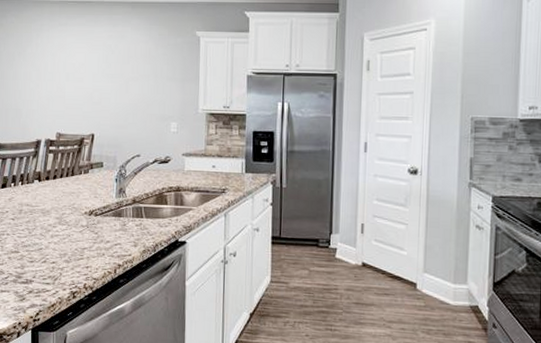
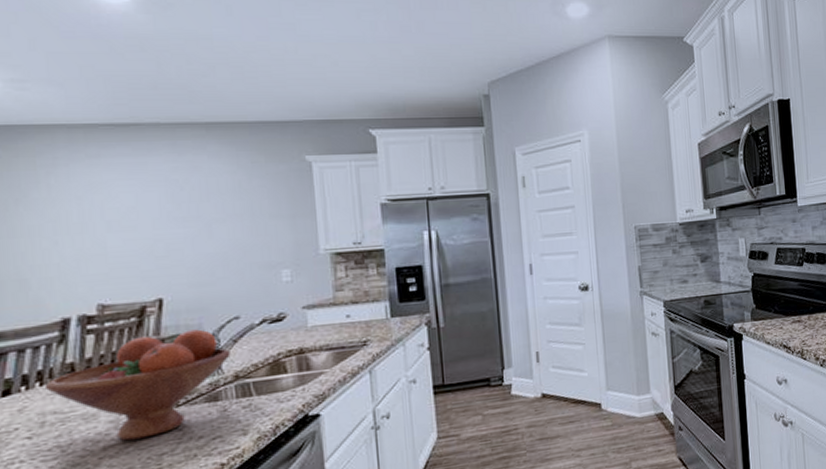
fruit bowl: none [24,160,132,235] -> present [46,329,231,441]

